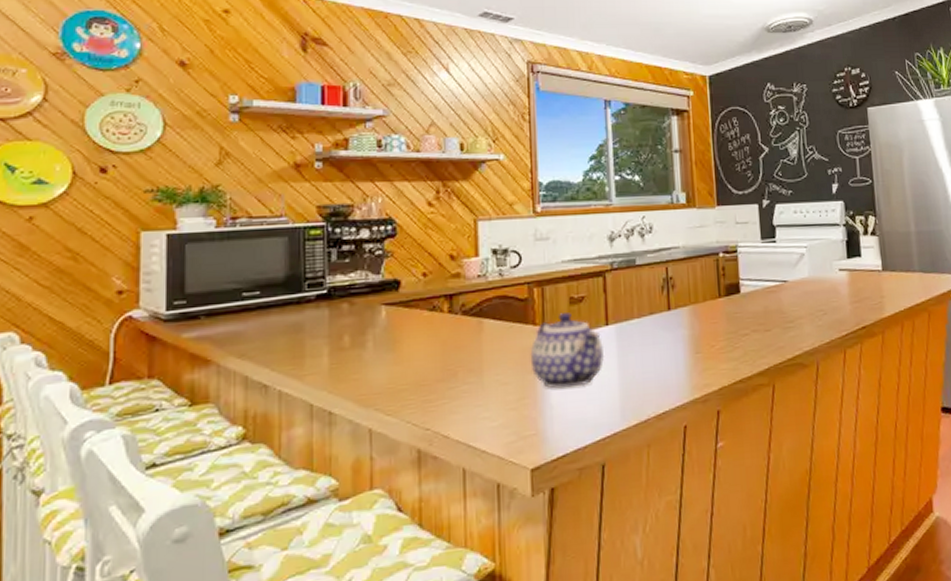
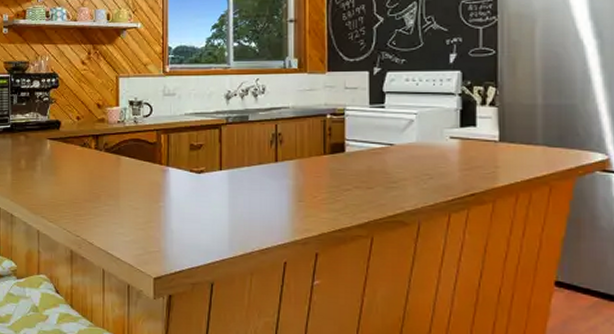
teapot: present [530,313,605,389] -> none [156,157,218,218]

